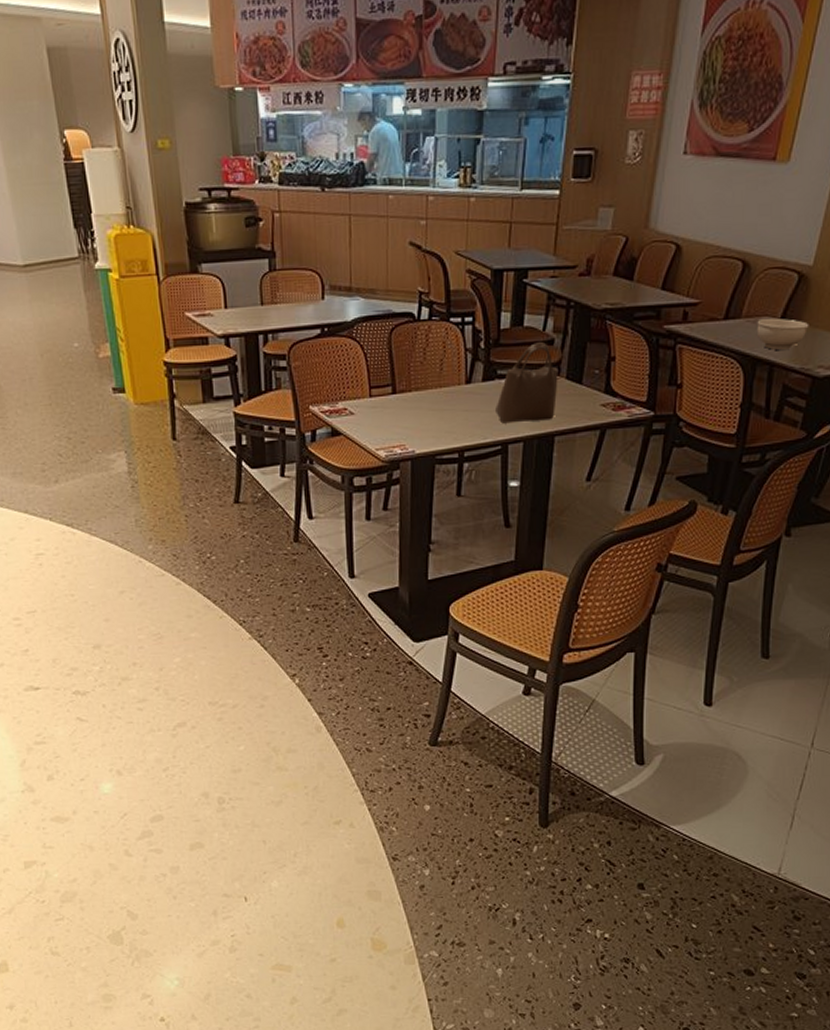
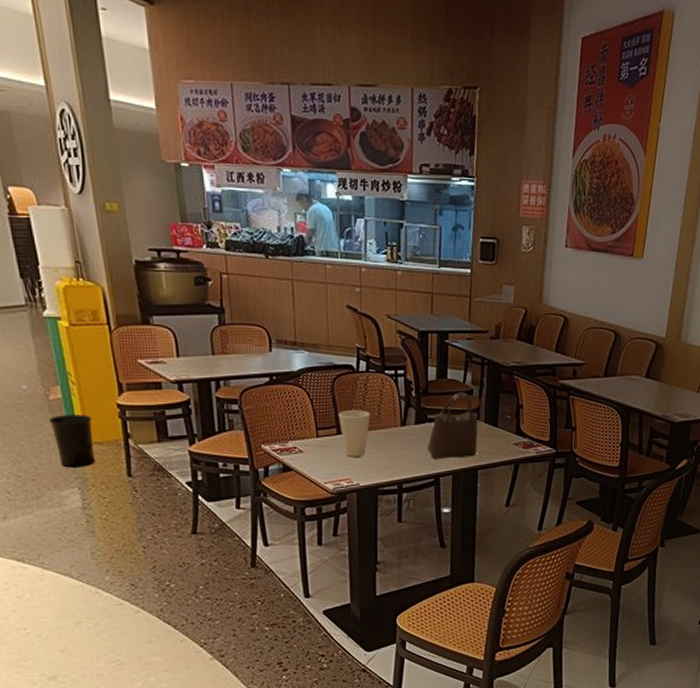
waste bin: none [98,373,142,430] -> present [48,414,96,468]
cup: none [394,365,431,420] -> present [338,410,370,457]
soup bowl: present [756,318,809,351] -> none [628,376,666,402]

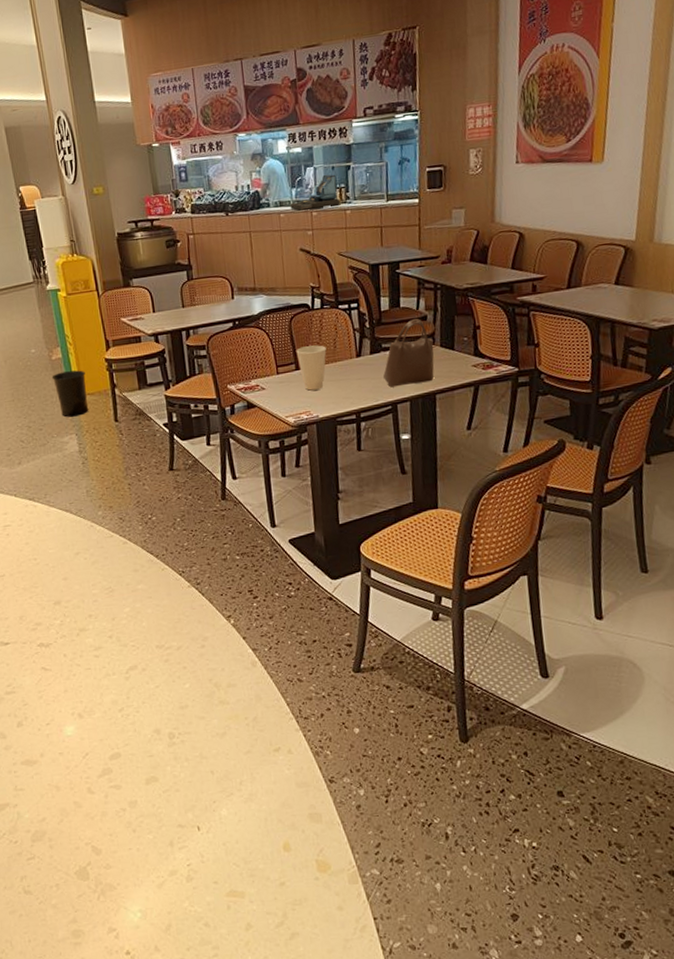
cash register: none [337,230,390,265] -> present [290,174,340,212]

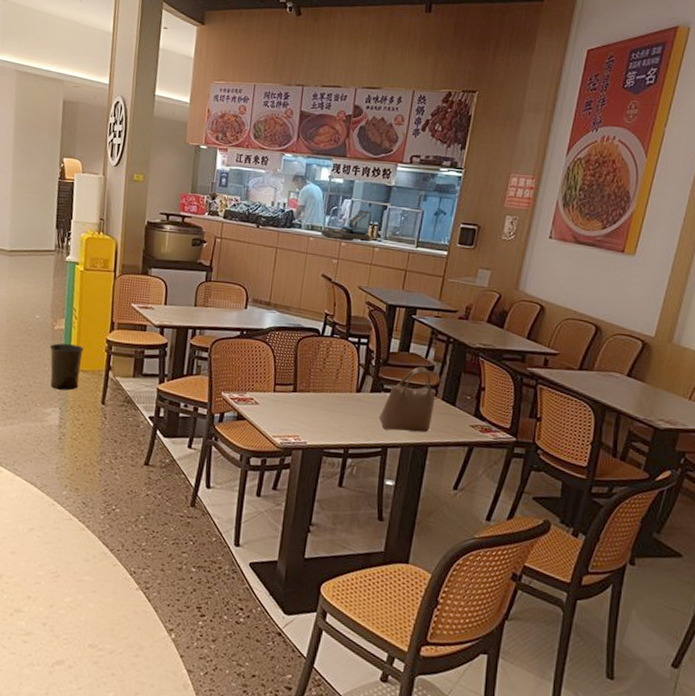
cup: present [296,345,327,391] -> none [297,370,328,416]

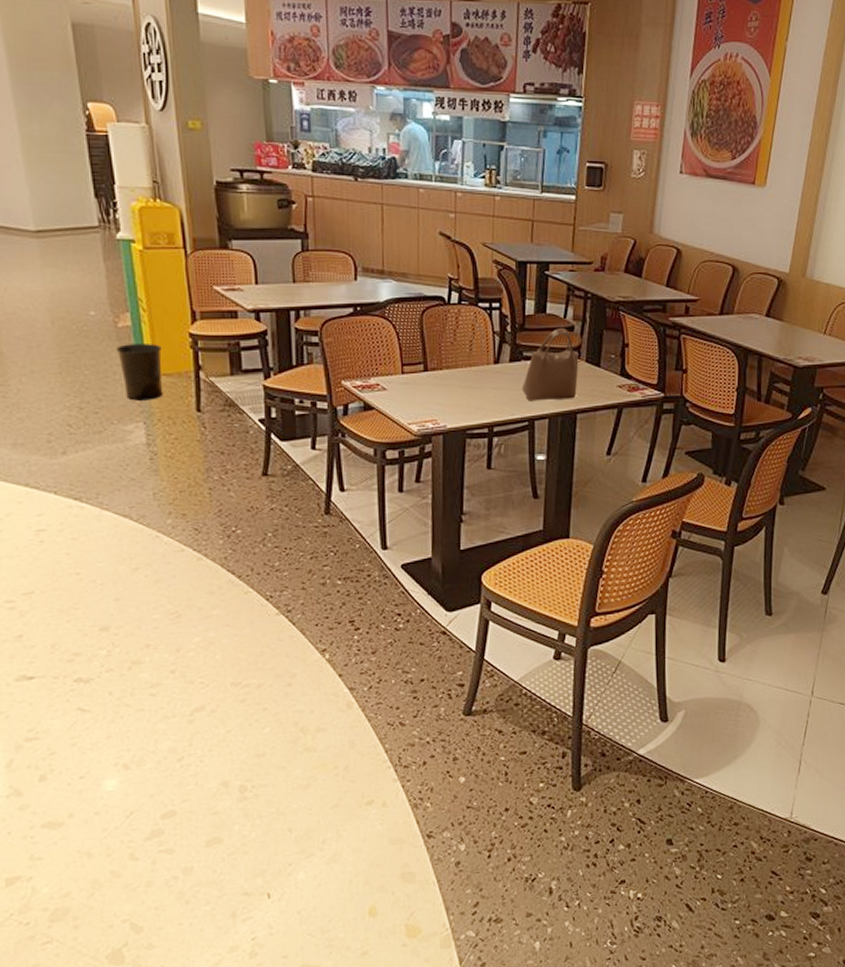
cash register: present [320,210,371,241] -> none [431,152,488,190]

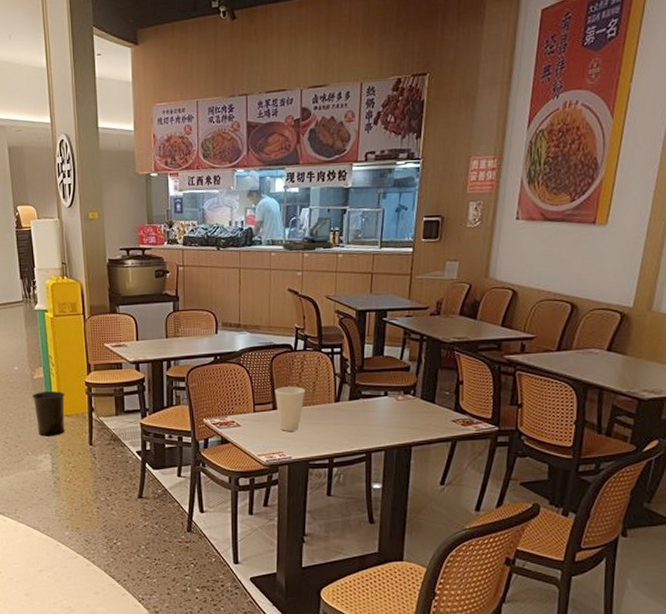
cup: none [426,345,461,396] -> present [275,387,305,431]
cash register: none [431,152,488,190] -> present [282,217,332,252]
handbag: present [522,327,579,402] -> none [360,368,414,435]

